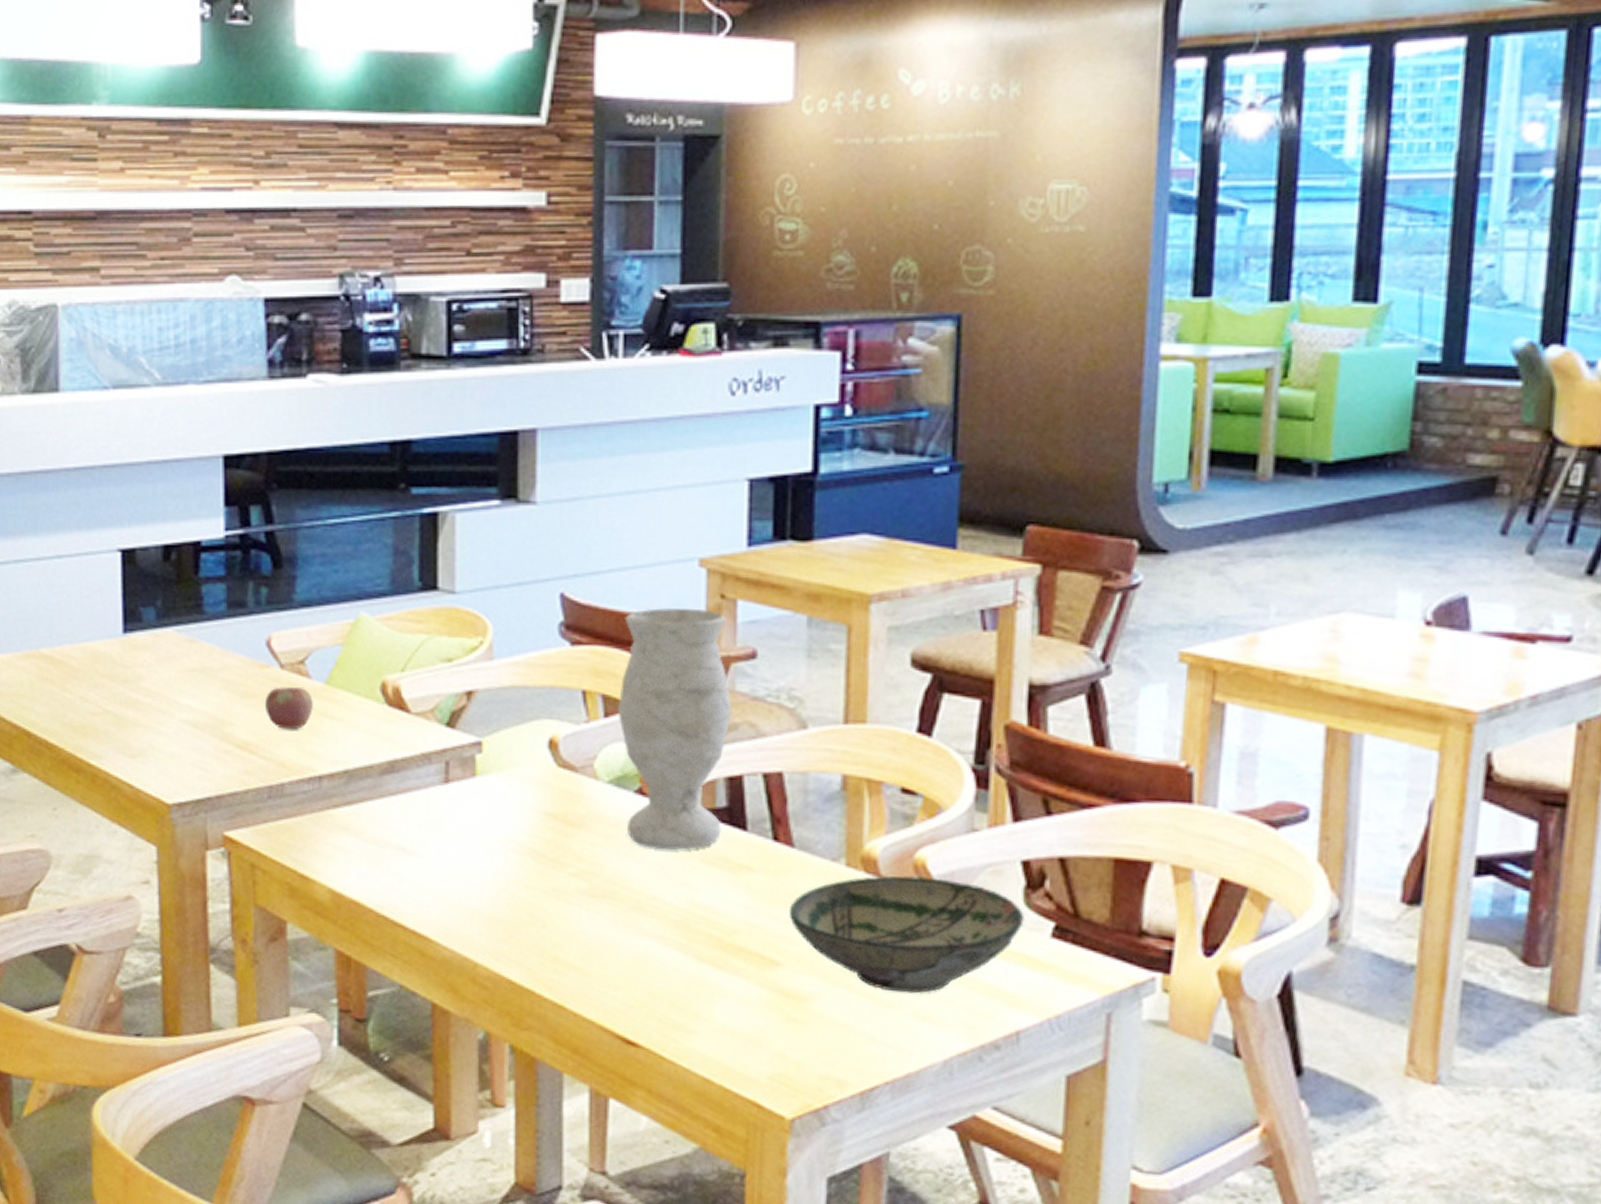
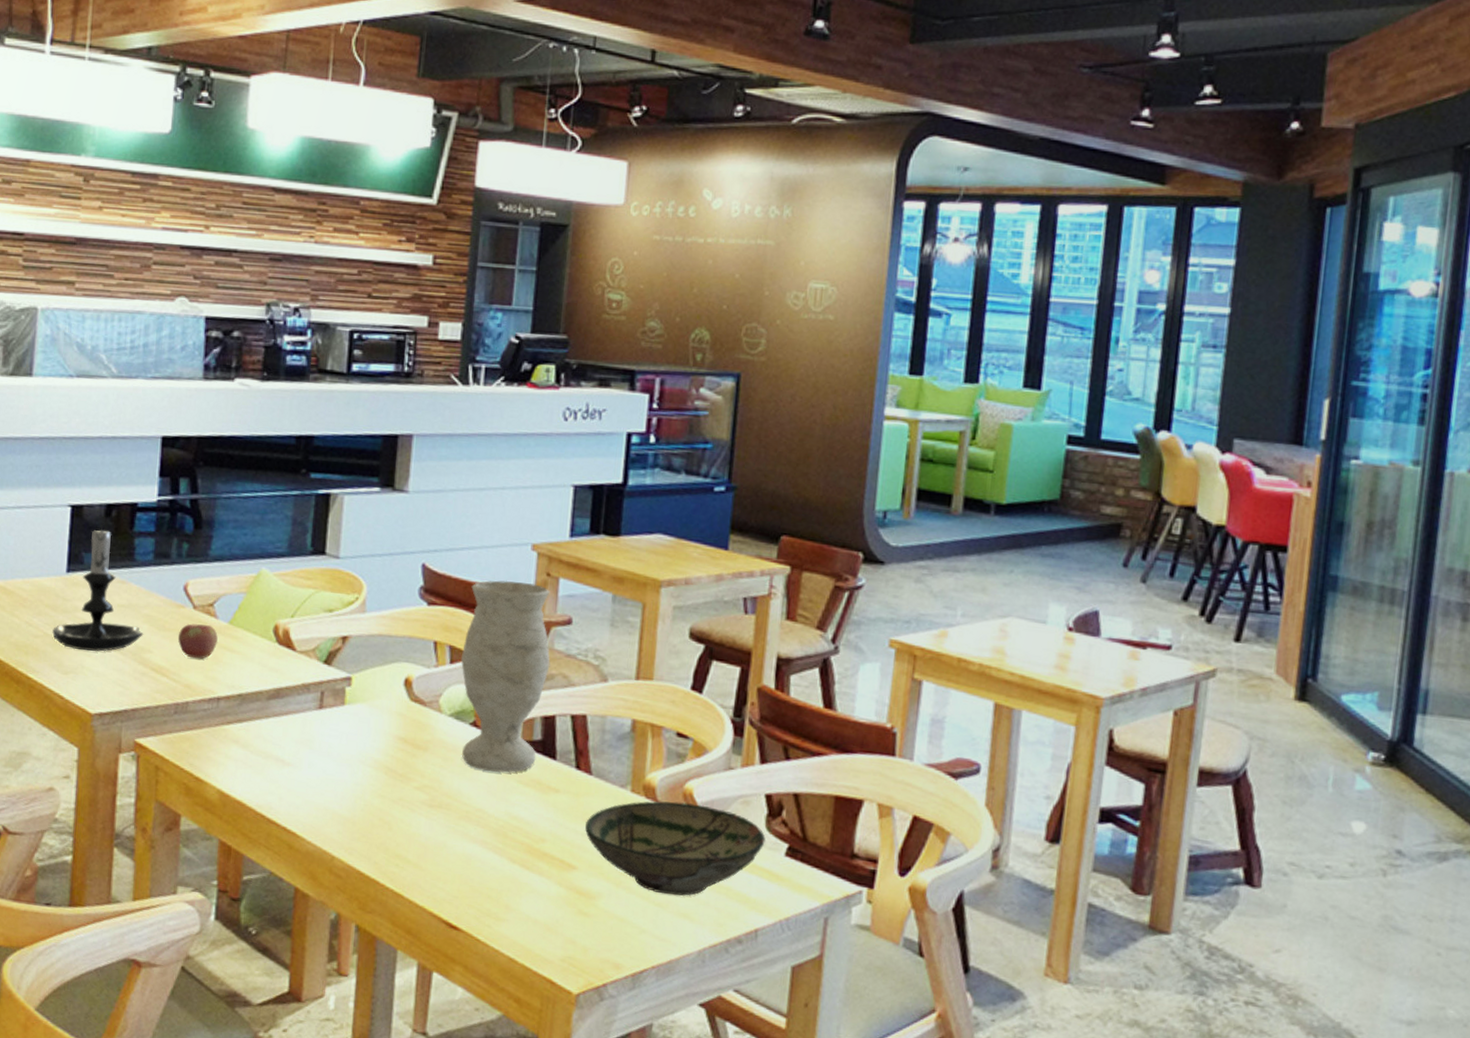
candle holder: none [113,567,222,729] -> present [52,522,144,652]

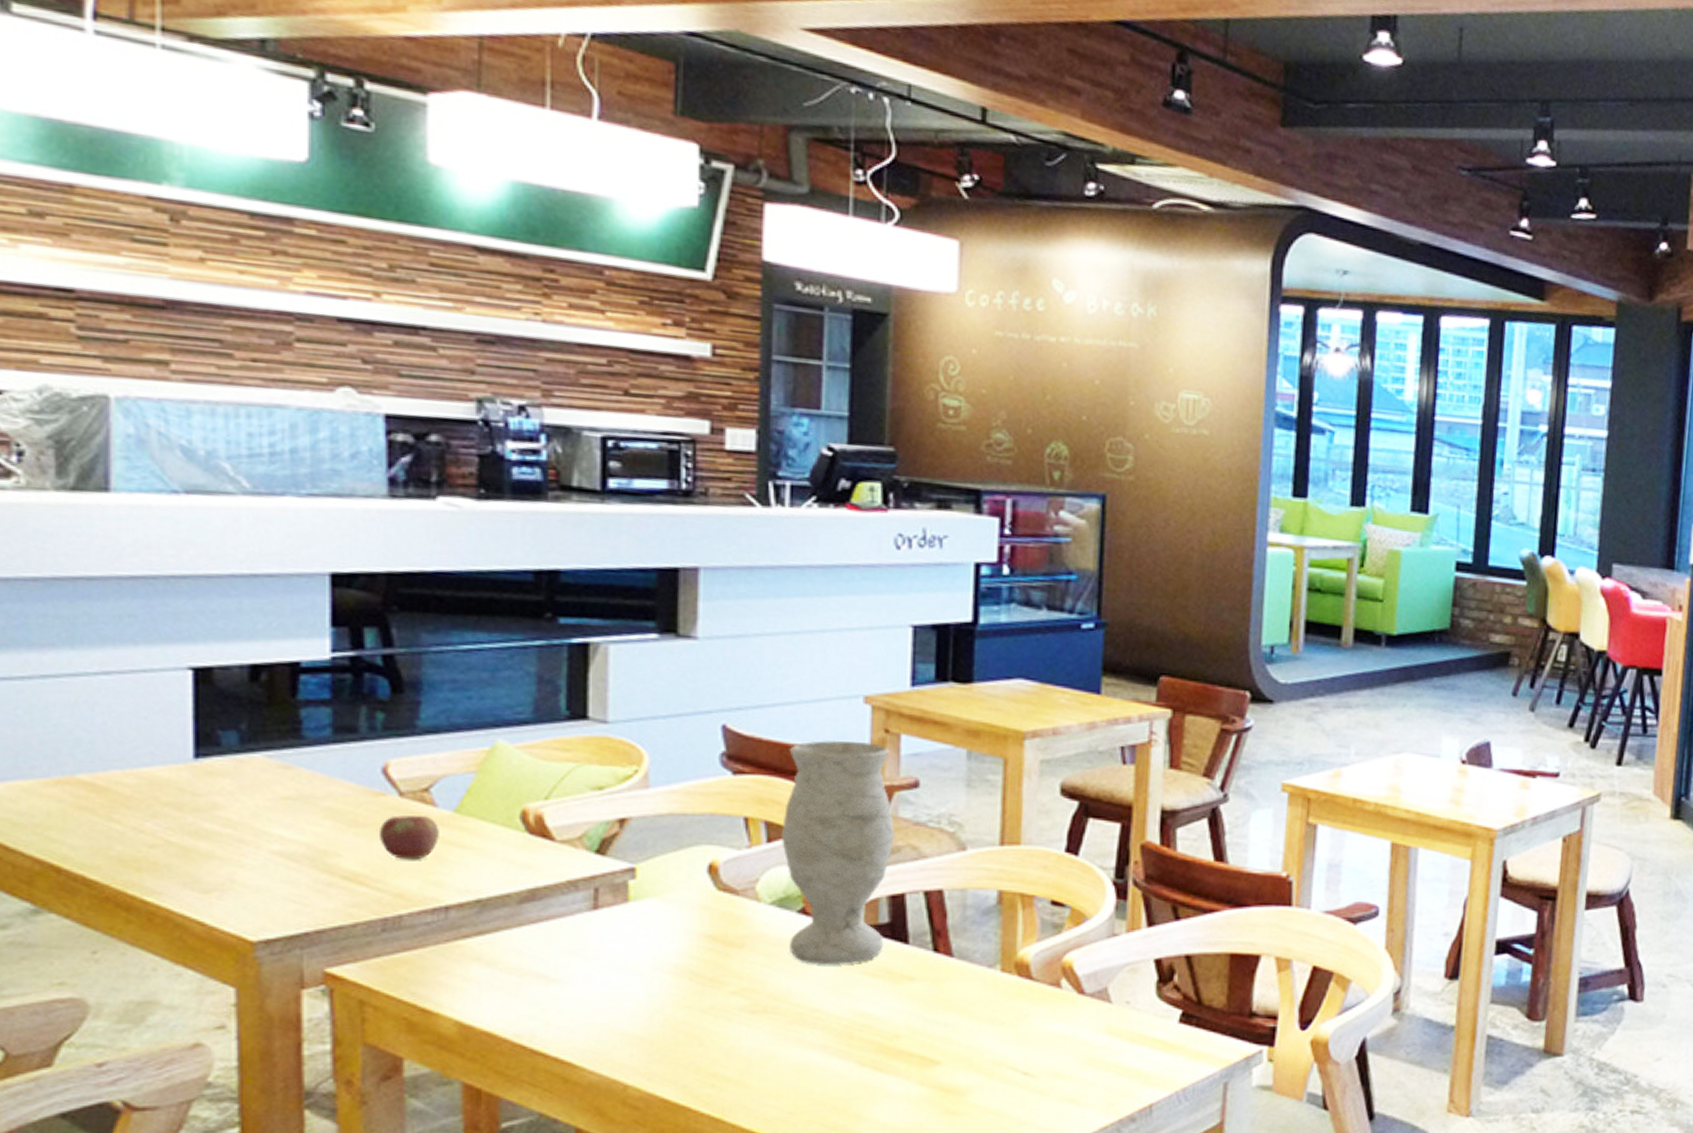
candle holder: present [52,522,144,652] -> none [179,688,325,861]
bowl: present [585,801,766,896] -> none [948,977,1157,1080]

